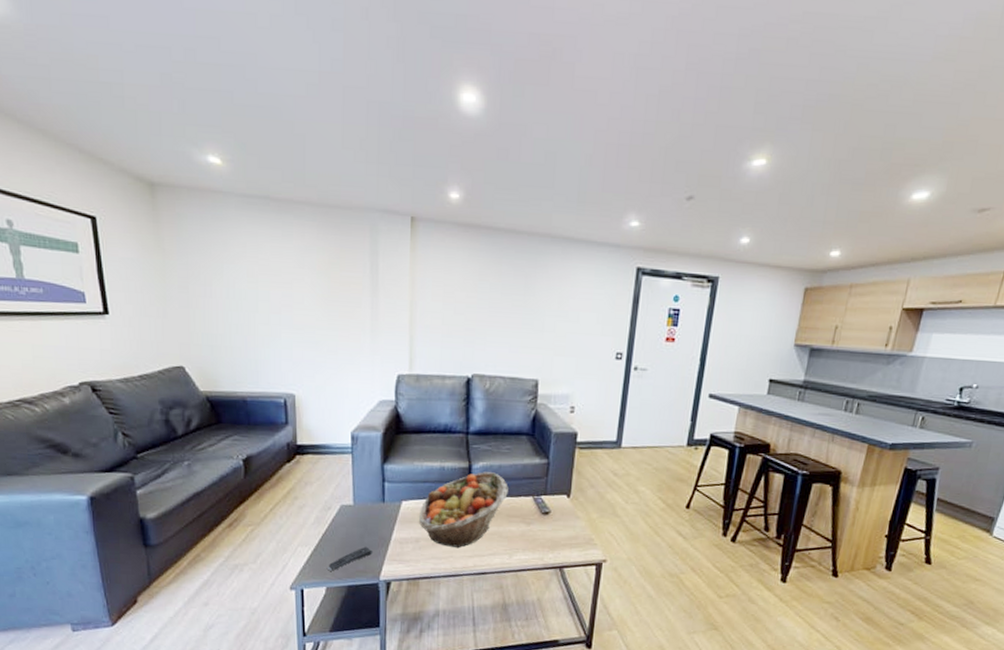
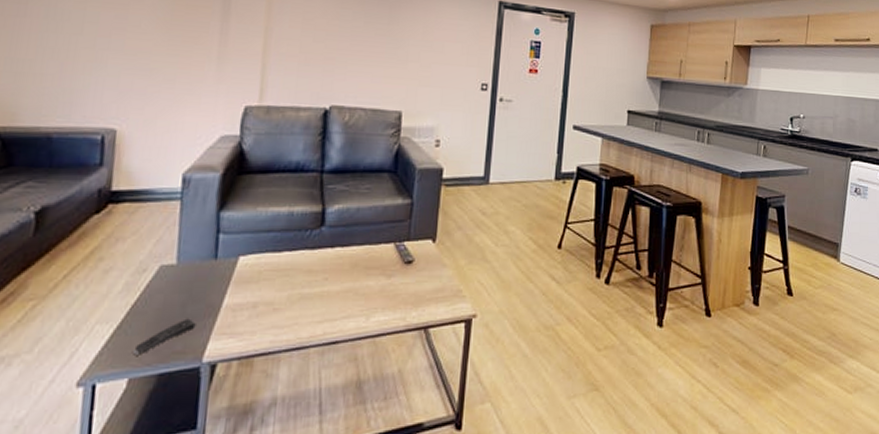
fruit basket: present [419,472,508,549] -> none [259,216,367,313]

